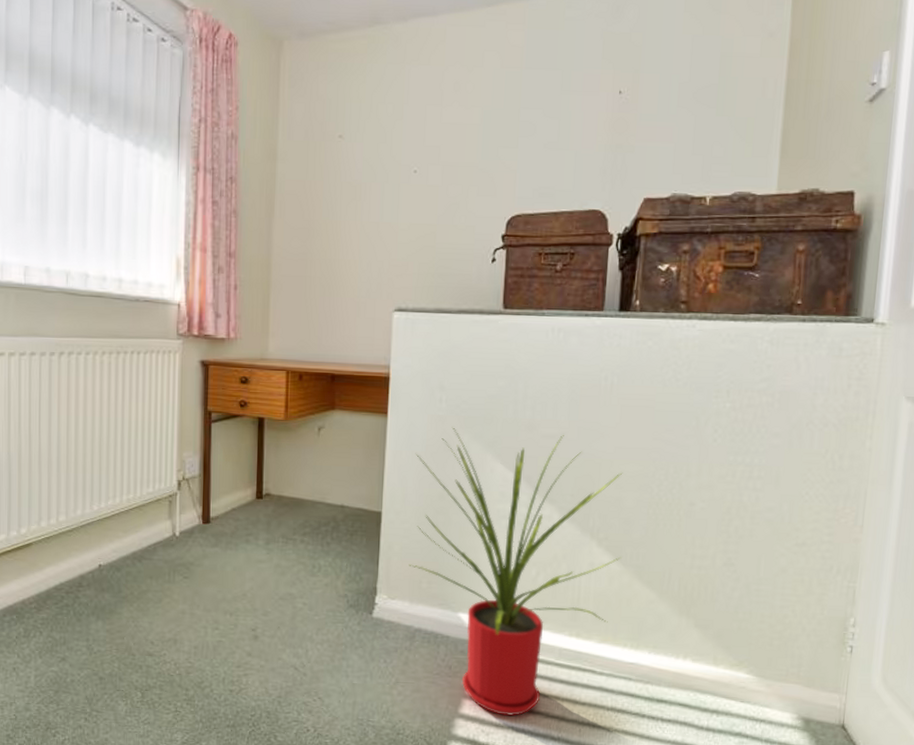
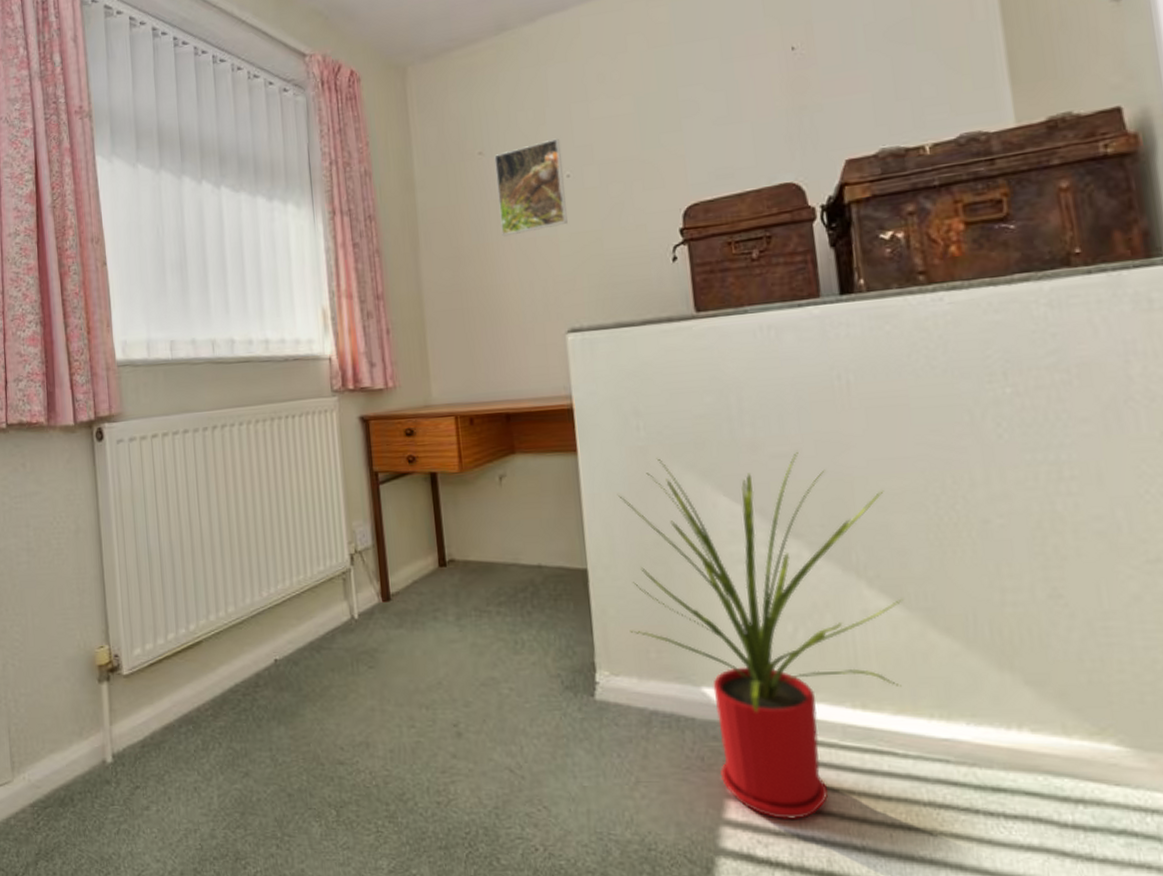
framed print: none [350,135,412,217] -> present [494,138,568,237]

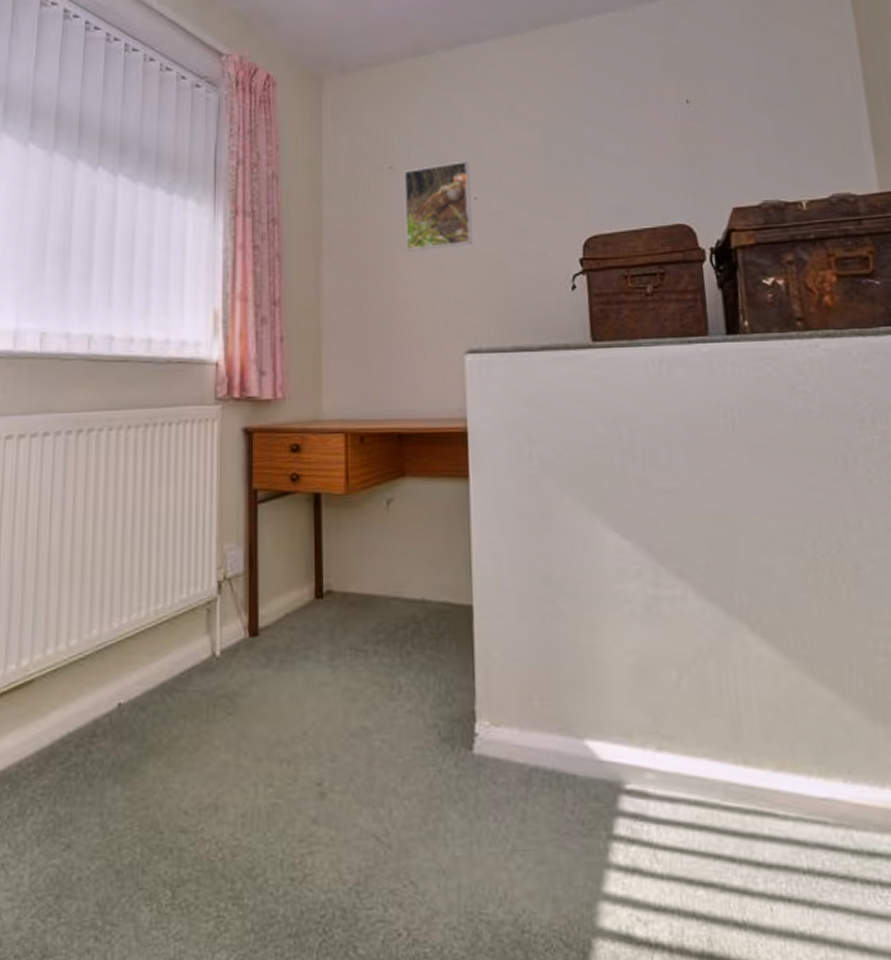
house plant: present [617,452,904,819] -> none [507,488,784,892]

